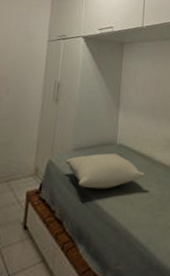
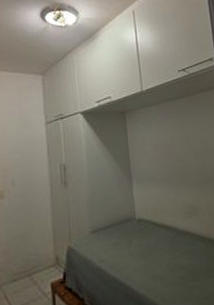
pillow: present [64,153,145,189] -> none [84,229,171,270]

